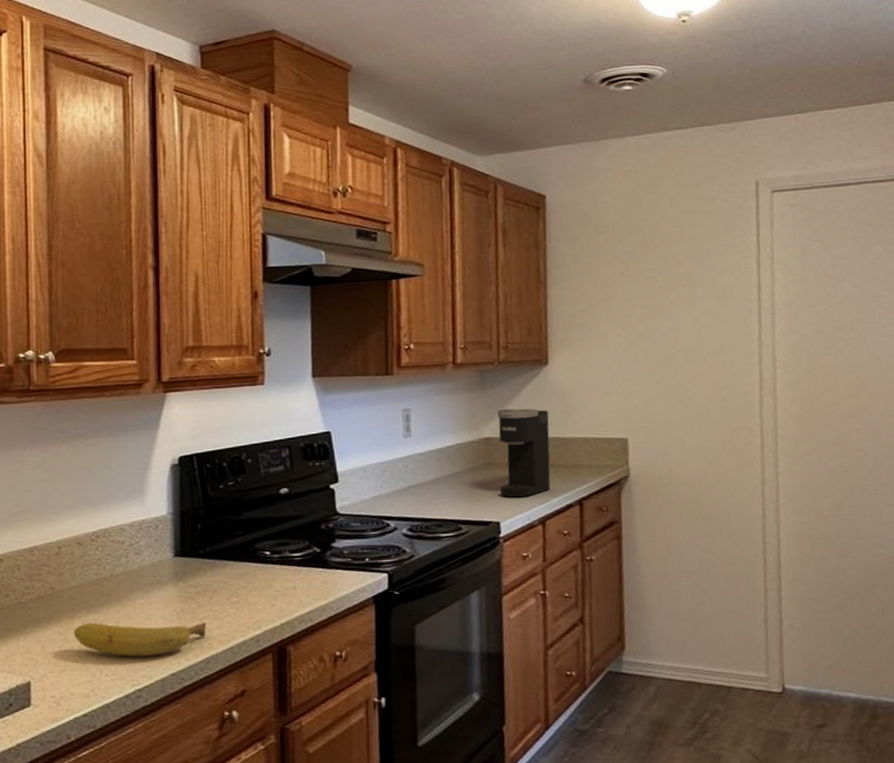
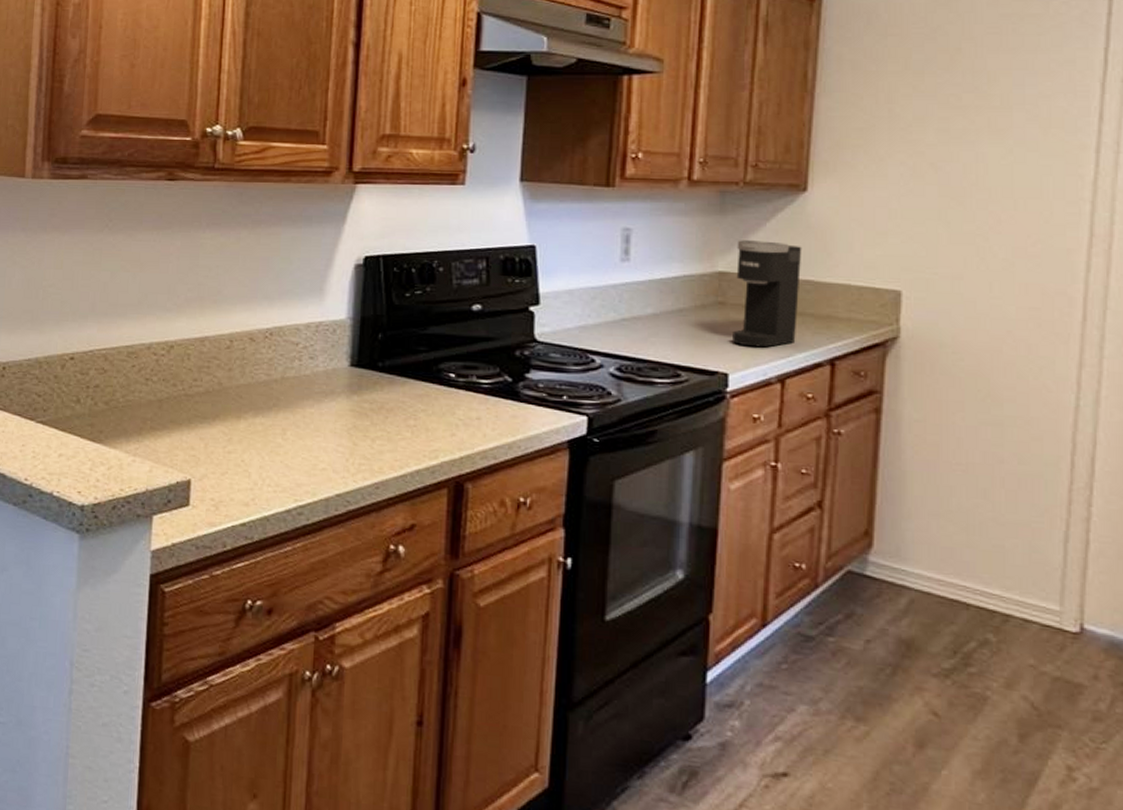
fruit: present [74,622,207,657] -> none [239,425,379,472]

